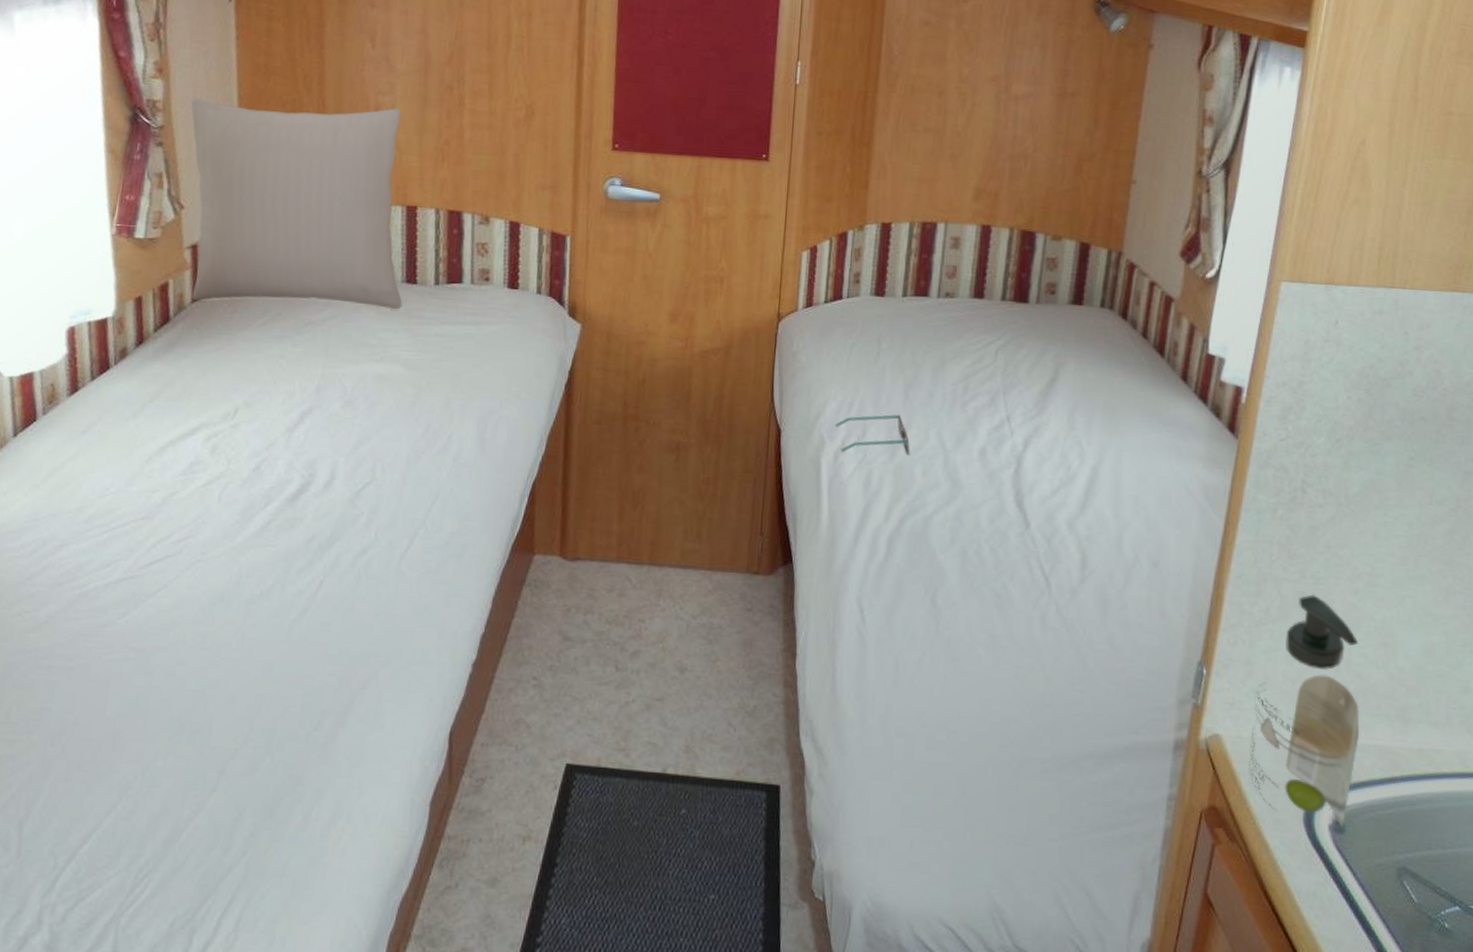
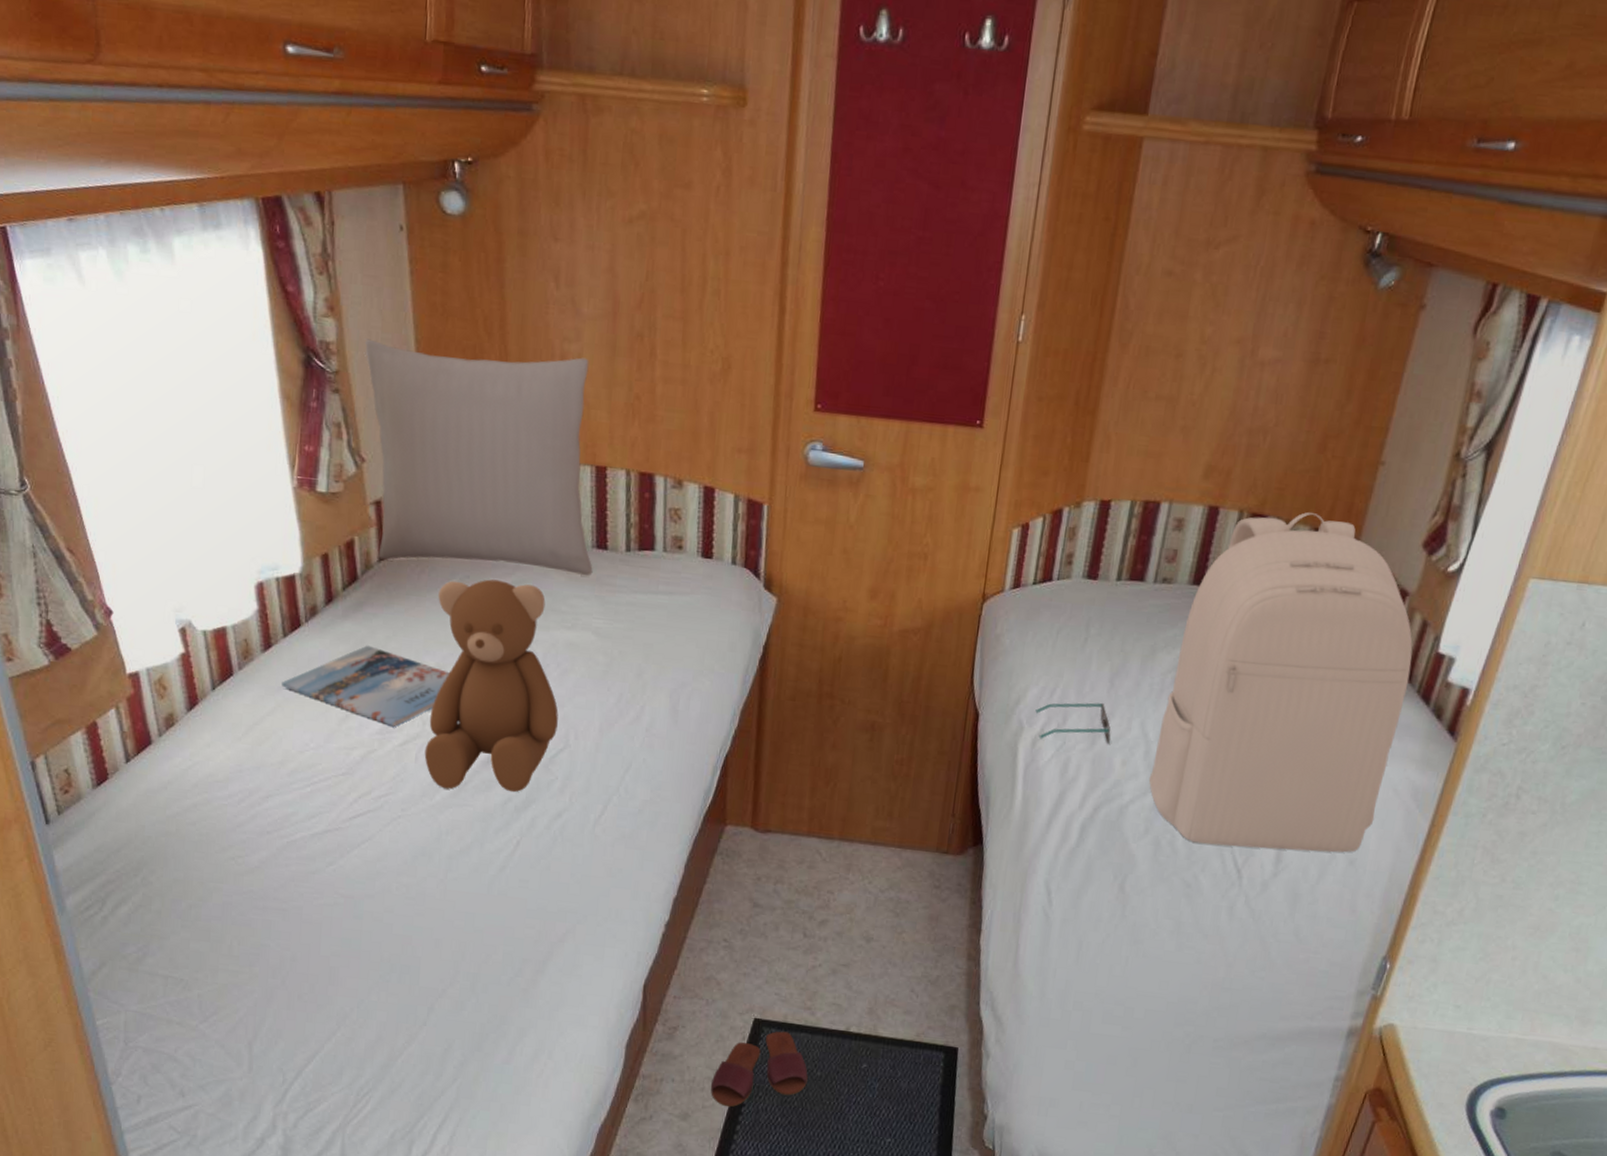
magazine: none [85,385,257,467] -> present [282,645,450,727]
teddy bear: none [227,316,366,530] -> present [424,579,559,792]
slippers: none [520,777,624,869] -> present [710,1031,808,1107]
backpack: none [950,228,1186,555] -> present [1148,512,1413,853]
soap dispenser: present [1248,594,1360,829] -> none [1418,898,1550,1115]

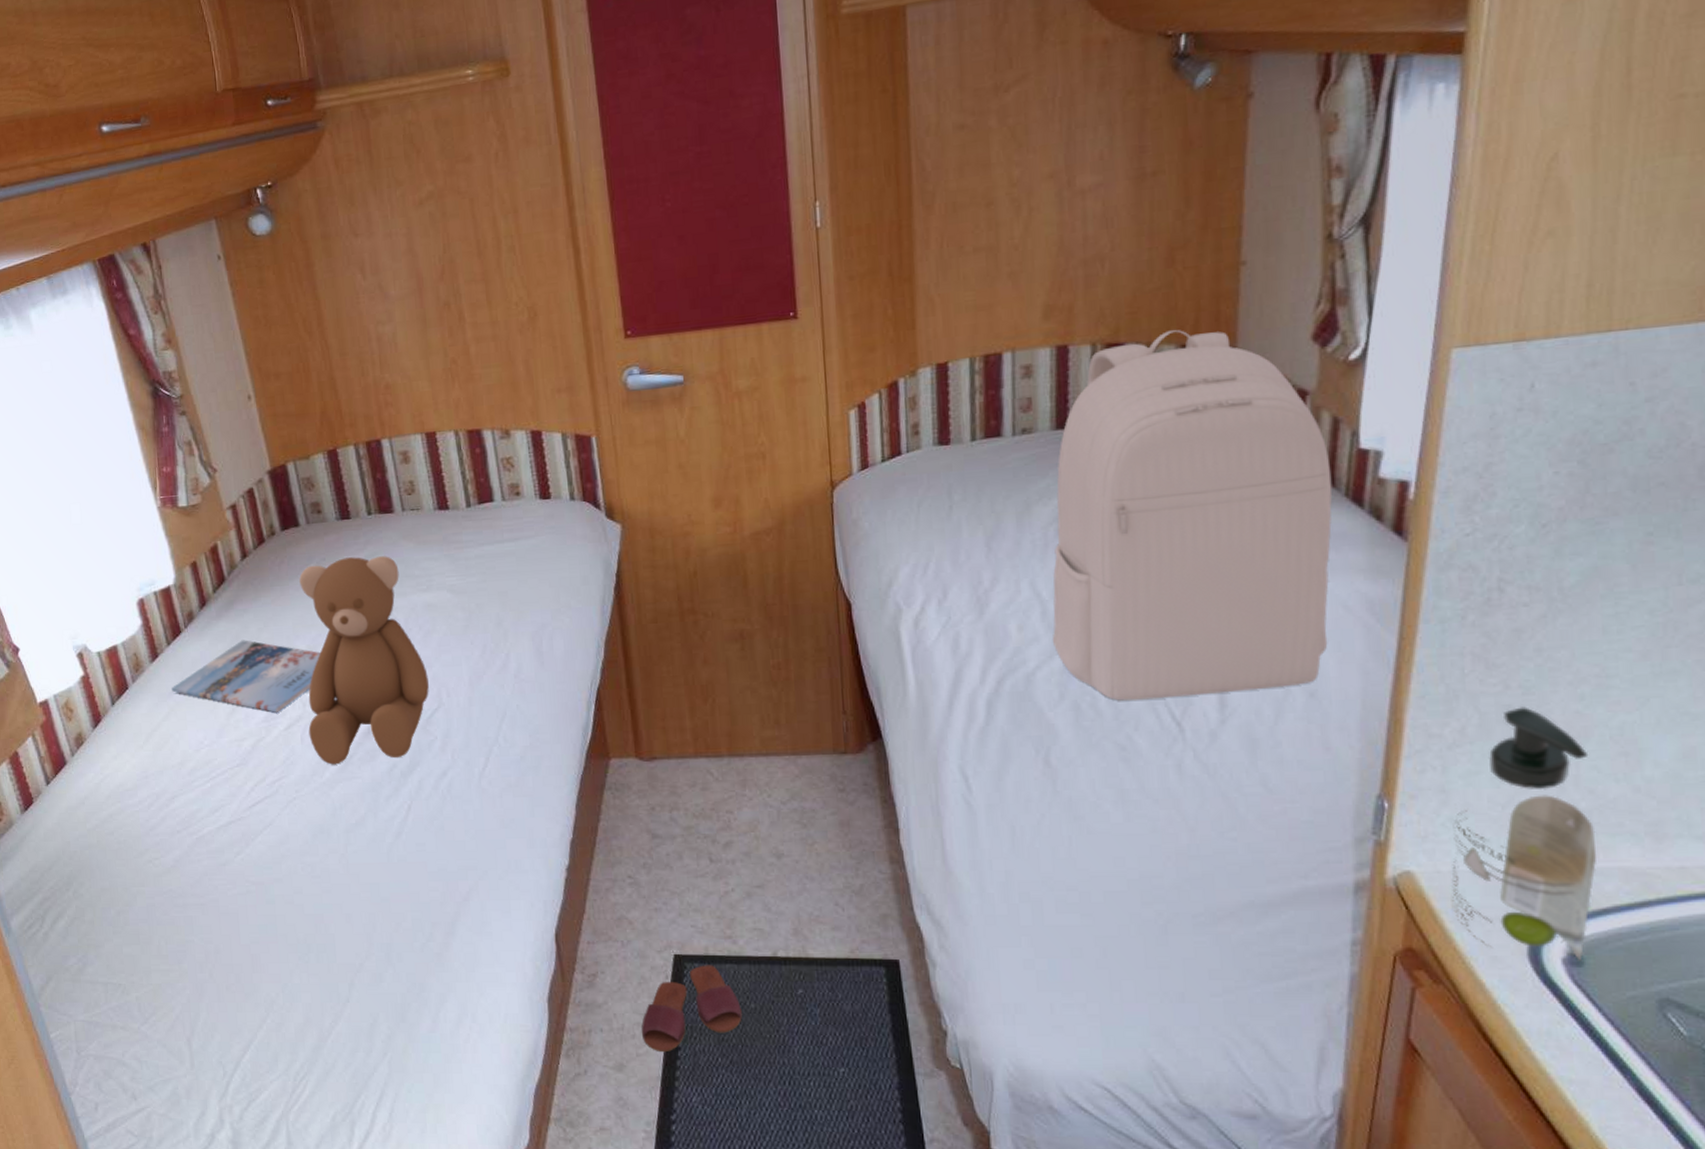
pillow: present [364,338,593,576] -> none [201,335,439,558]
glasses: present [1035,703,1111,744] -> none [911,570,1000,618]
soap dispenser: none [1418,898,1550,1115] -> present [1451,707,1597,961]

